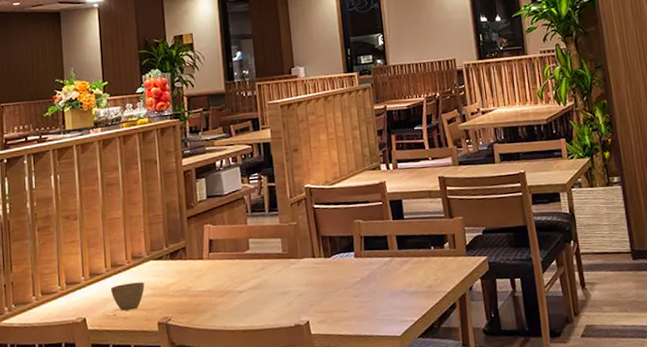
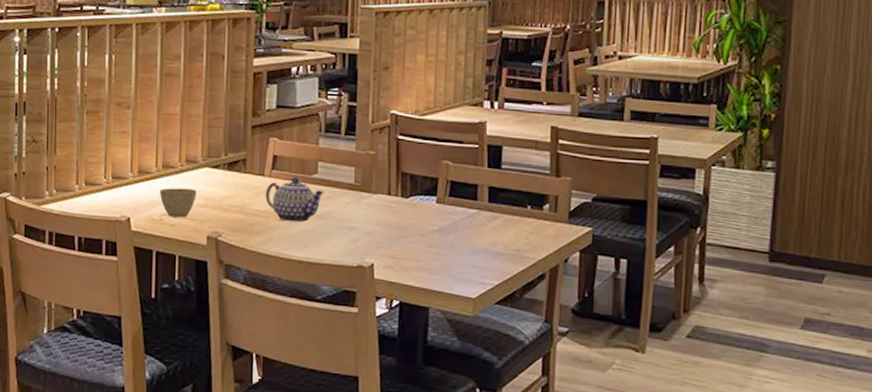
teapot: none [205,255,258,297] -> present [265,177,325,222]

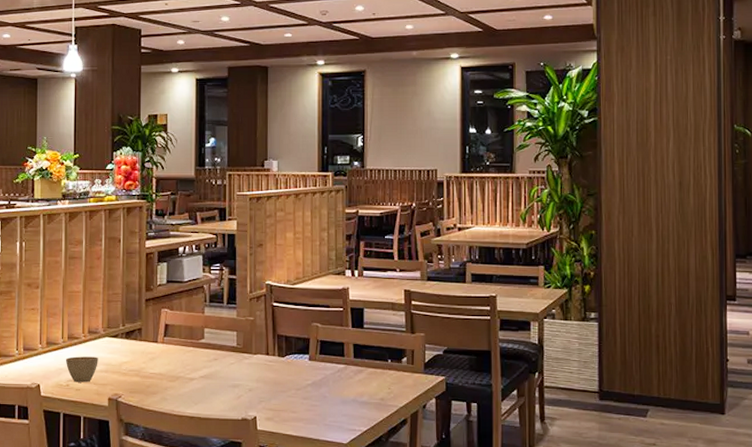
teapot: present [265,177,325,222] -> none [159,343,212,382]

